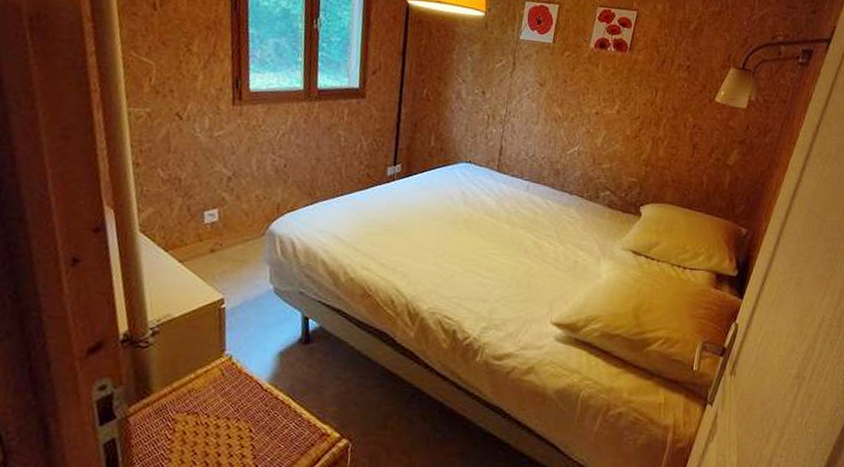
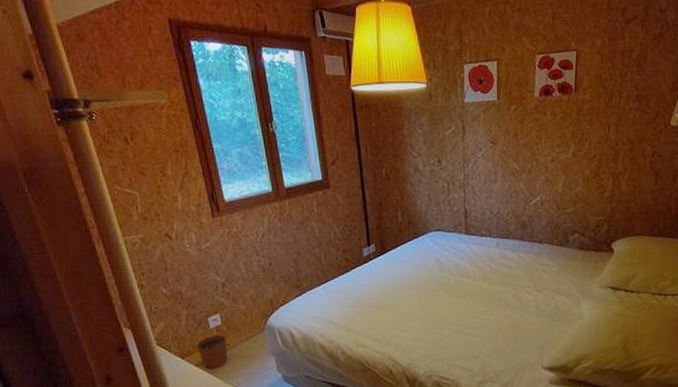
plant pot: none [184,223,221,268] -> present [196,329,228,369]

